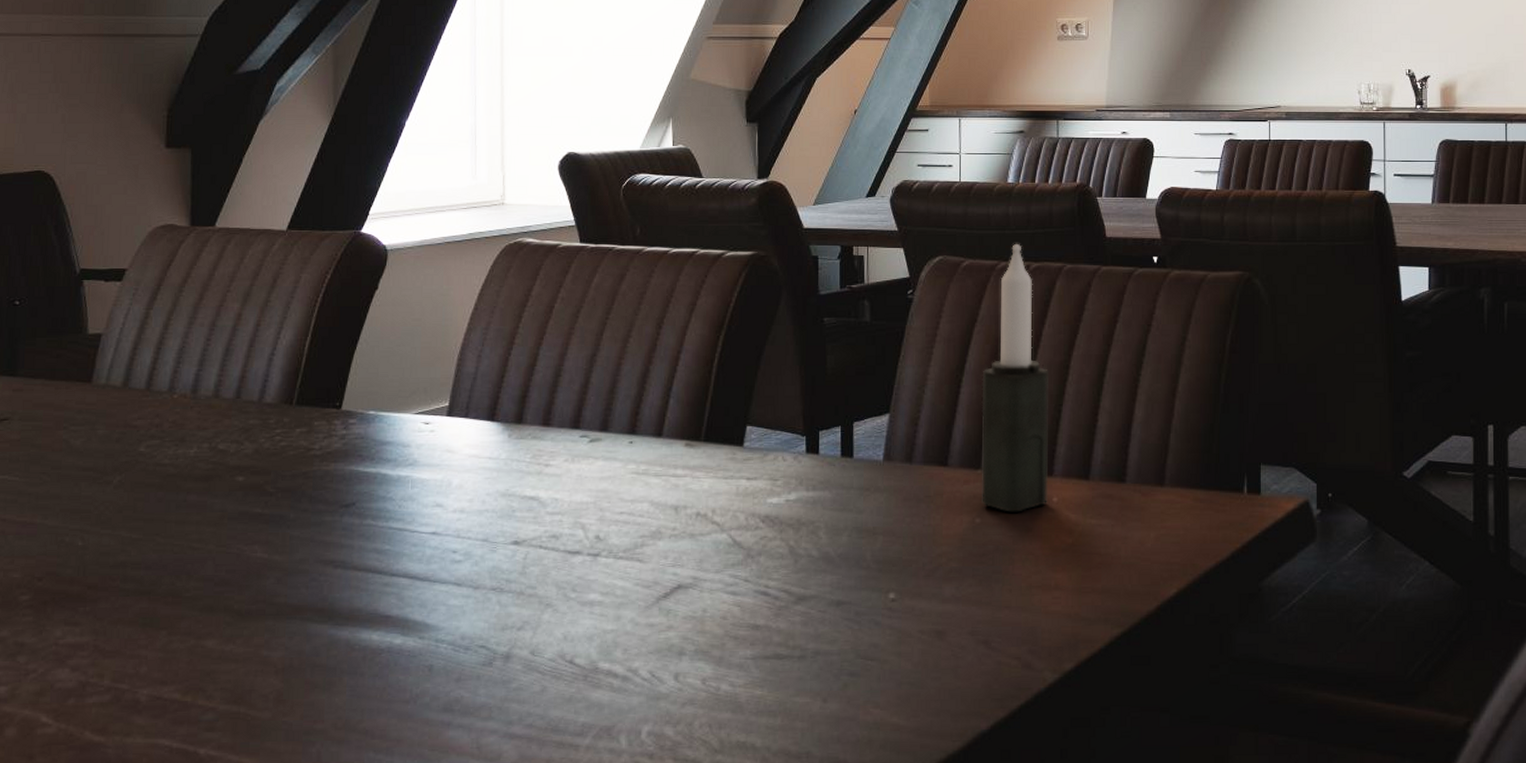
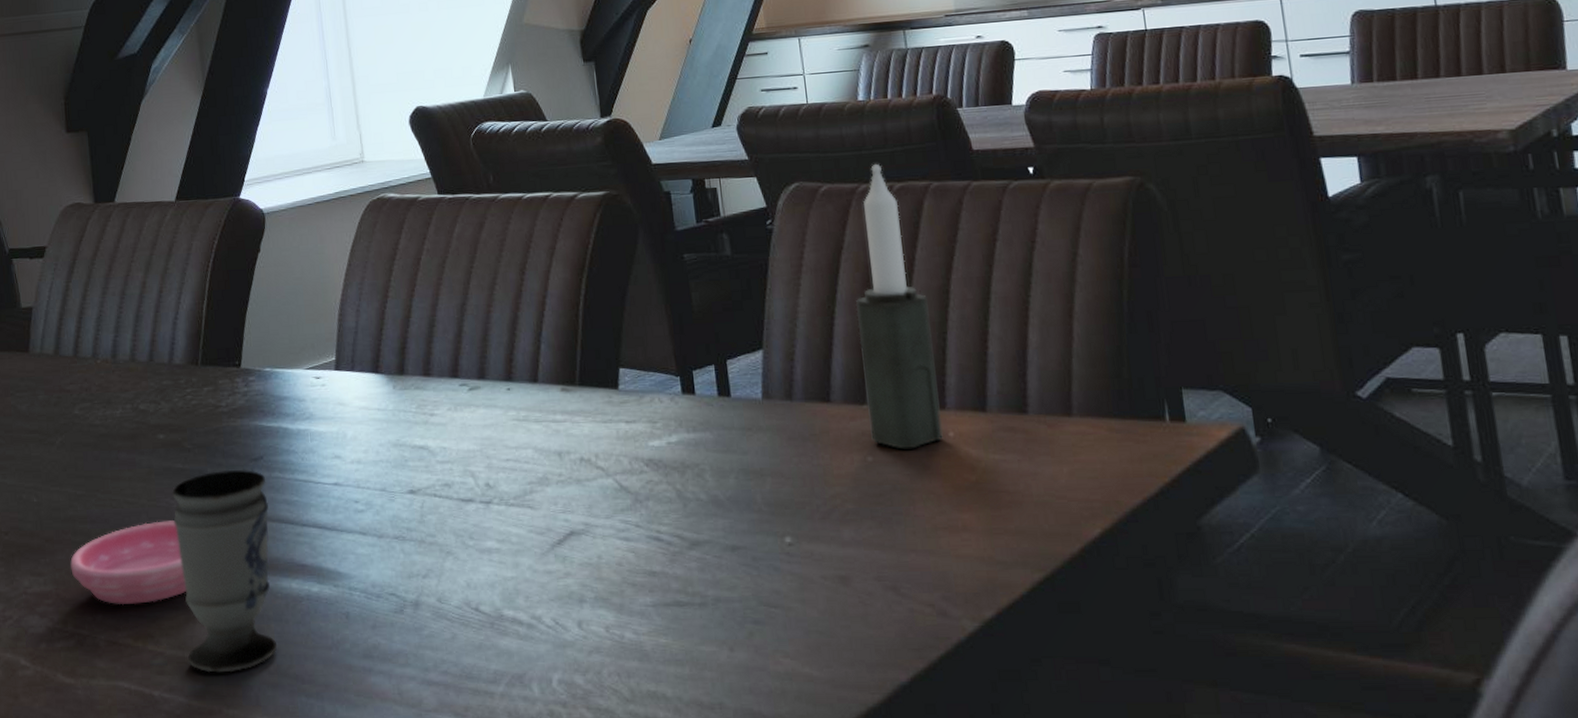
saucer: none [115,568,251,658] -> present [70,520,187,605]
cup: none [243,515,356,729] -> present [171,469,278,673]

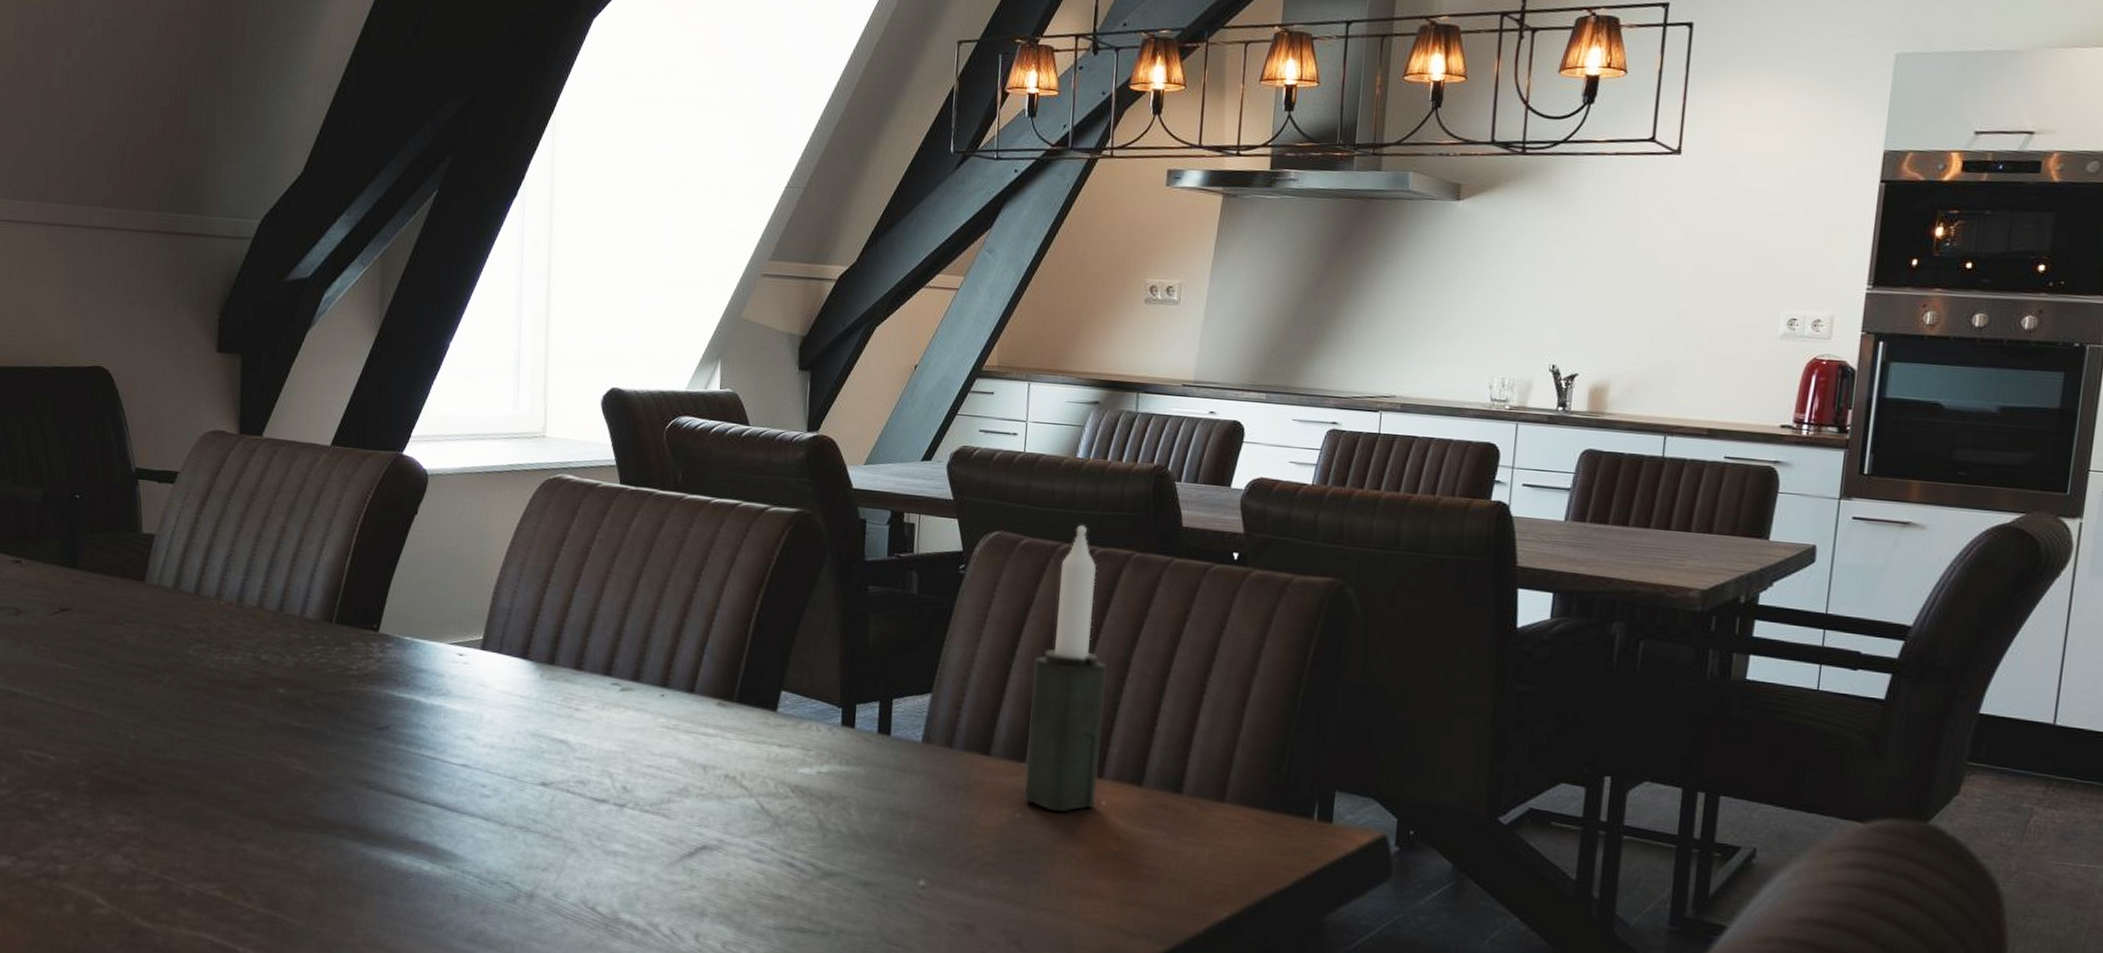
saucer: present [70,520,187,605] -> none [164,777,288,859]
cup: present [171,469,278,673] -> none [279,734,390,939]

